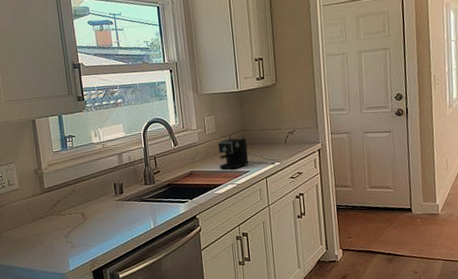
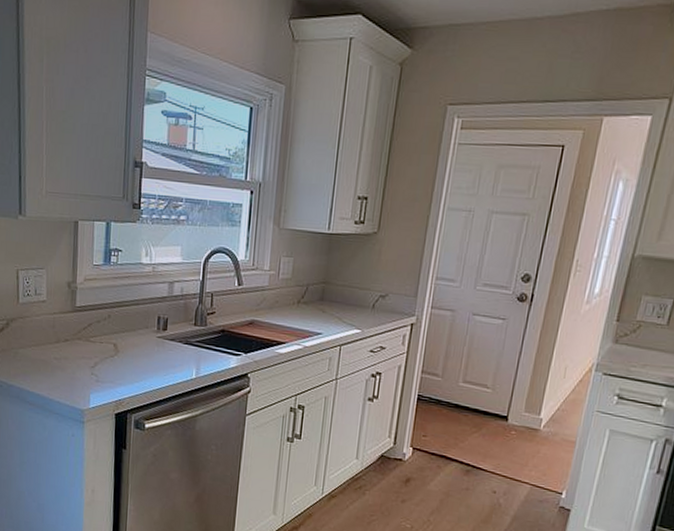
coffee maker: present [217,138,276,170] -> none [287,290,356,331]

